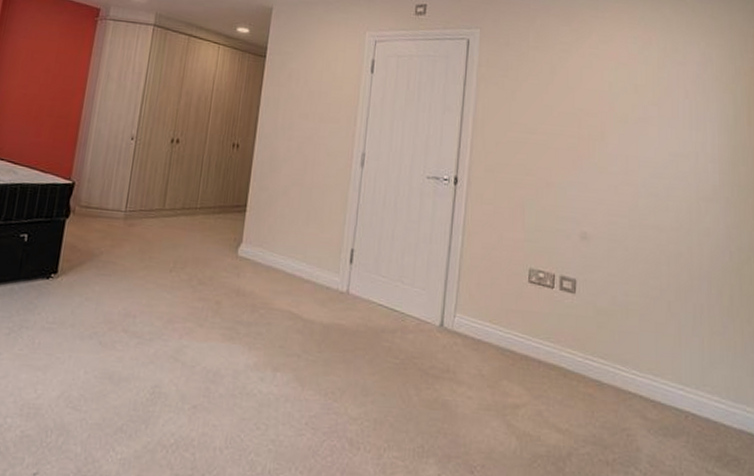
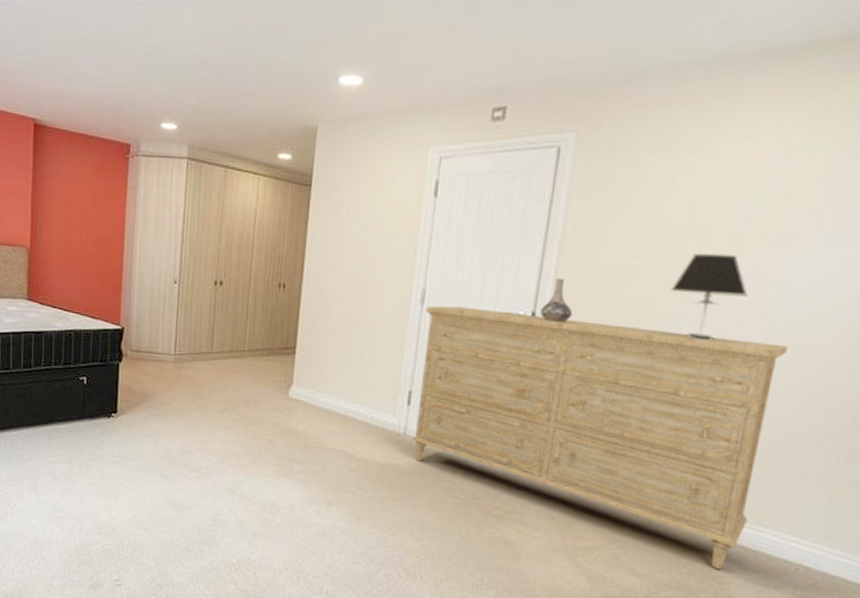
dresser: none [354,168,653,422] -> present [412,306,788,570]
decorative vase: none [462,147,488,187] -> present [540,277,573,323]
table lamp: none [561,131,618,205] -> present [670,253,748,341]

